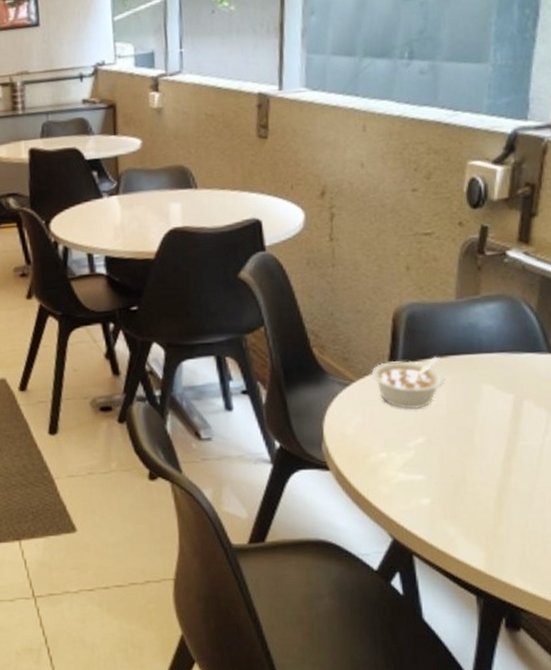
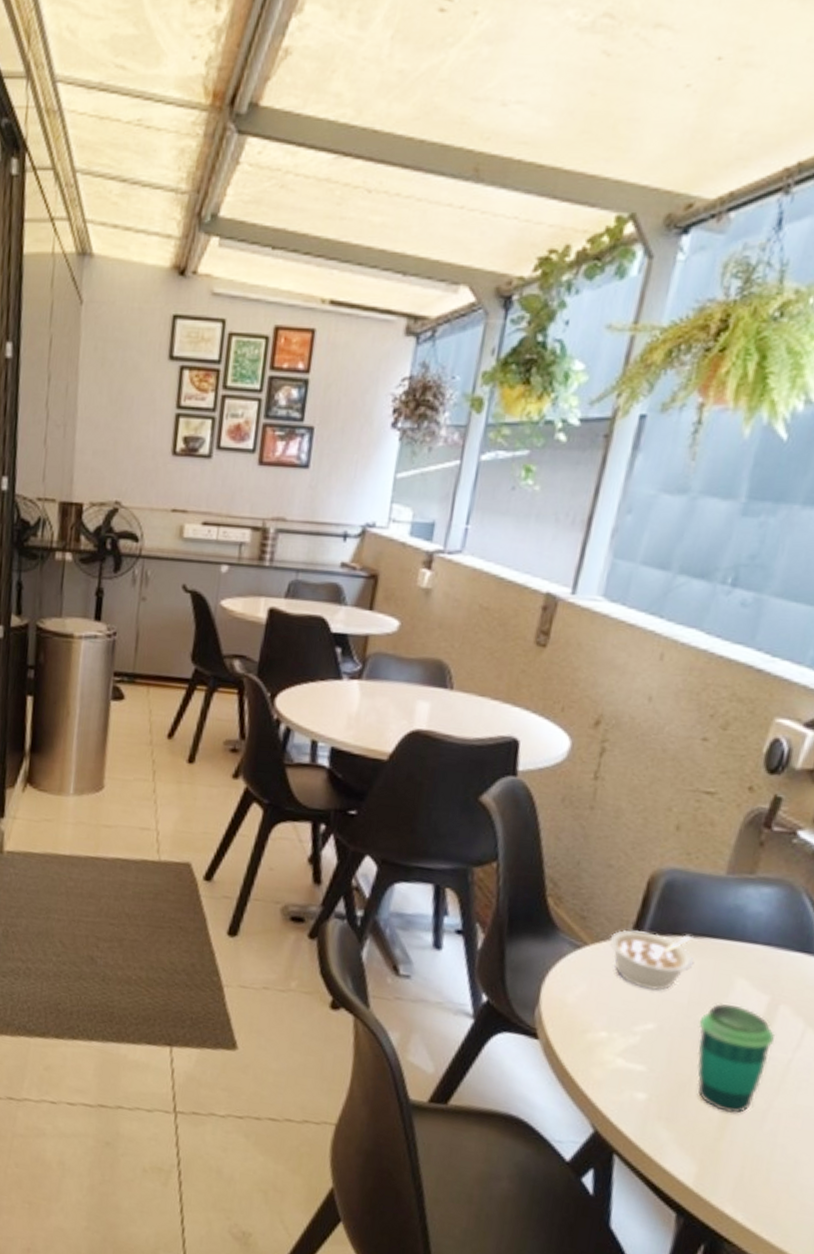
cup: none [460,408,526,500] -> present [697,1004,776,1113]

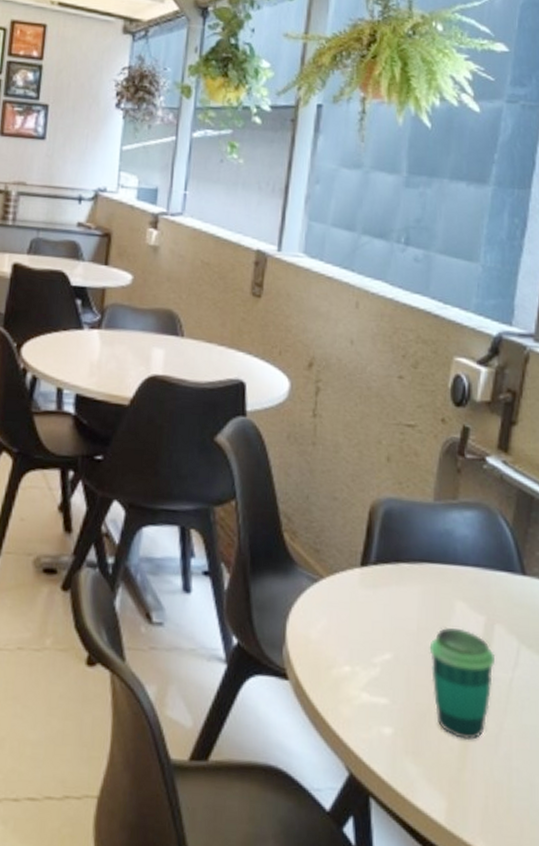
legume: present [609,930,694,991] -> none [342,560,418,620]

